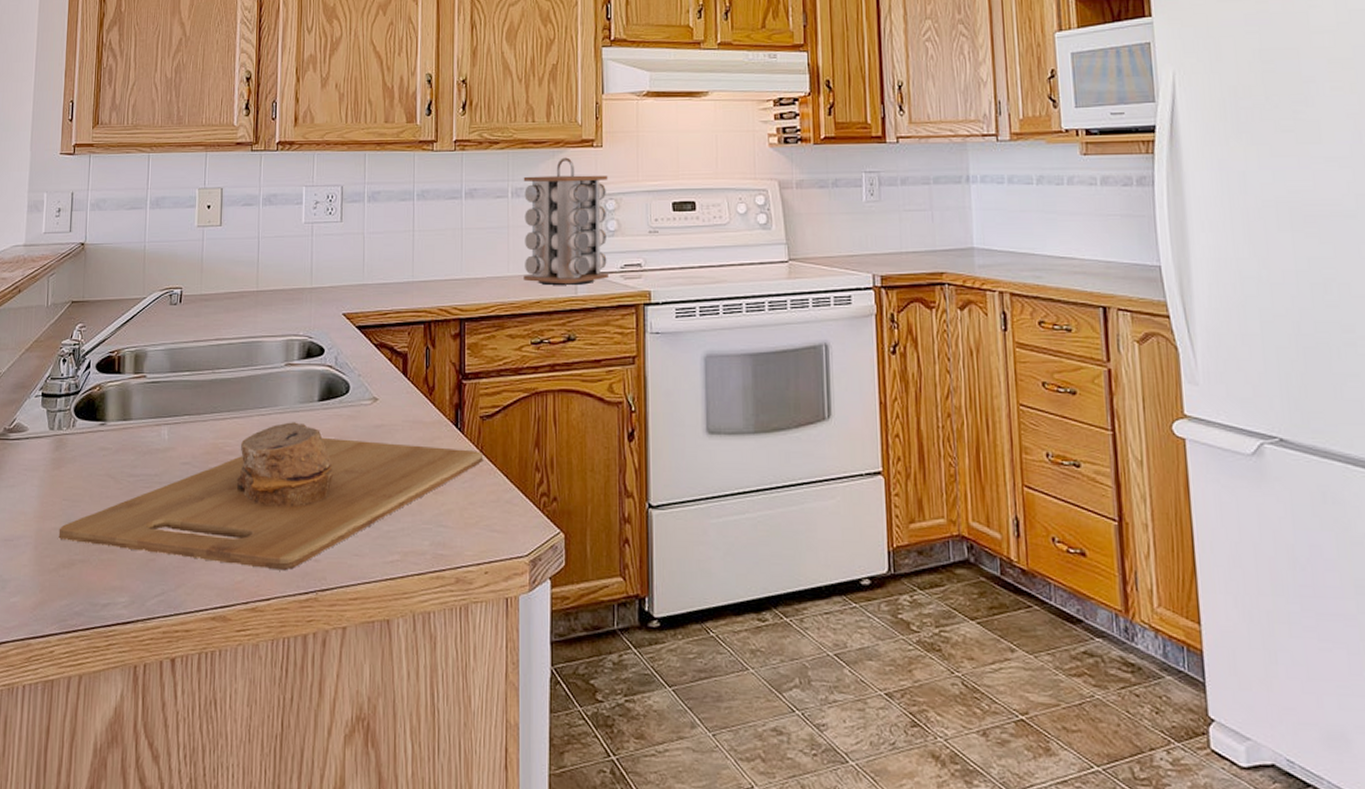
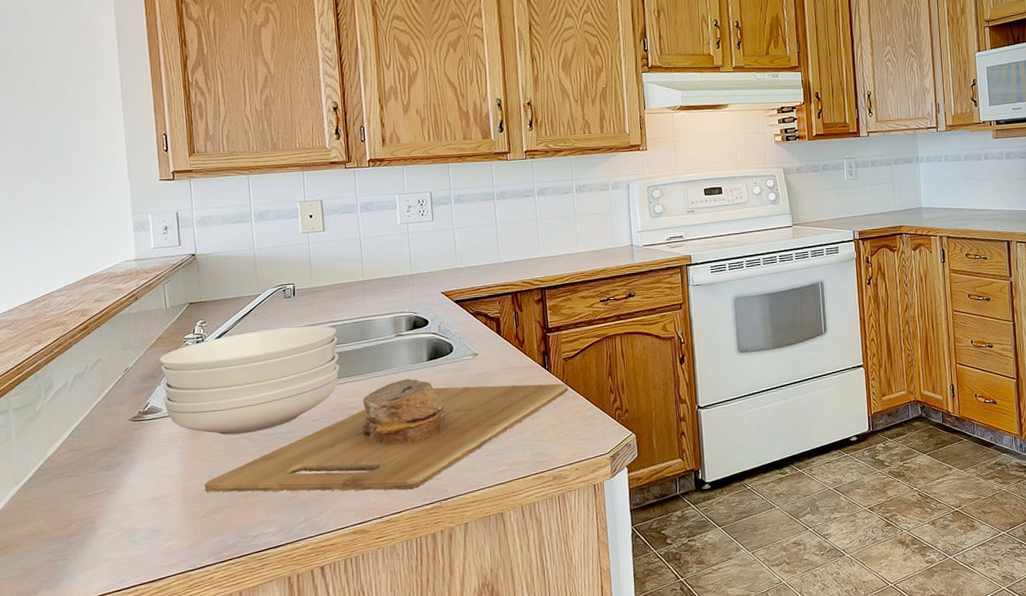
bowl: none [30,341,222,470] -> present [159,325,339,435]
spice rack: present [523,157,608,285] -> none [584,159,658,257]

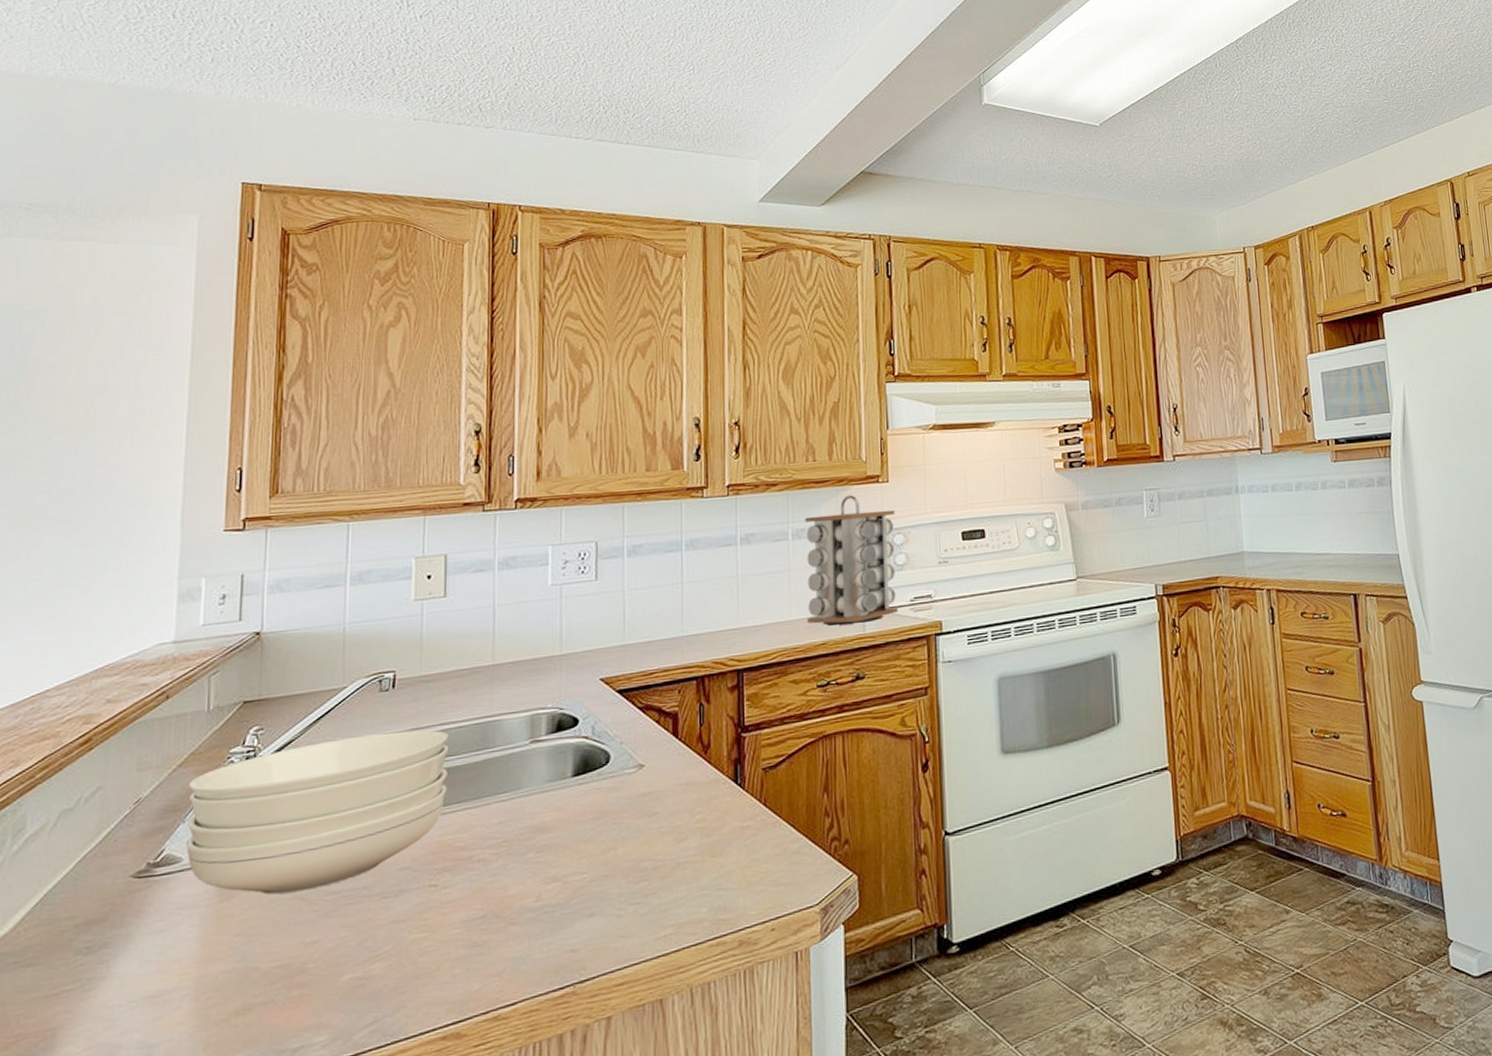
cutting board: present [204,378,569,493] -> none [229,803,767,983]
spice rack: none [584,159,658,257] -> present [804,495,898,626]

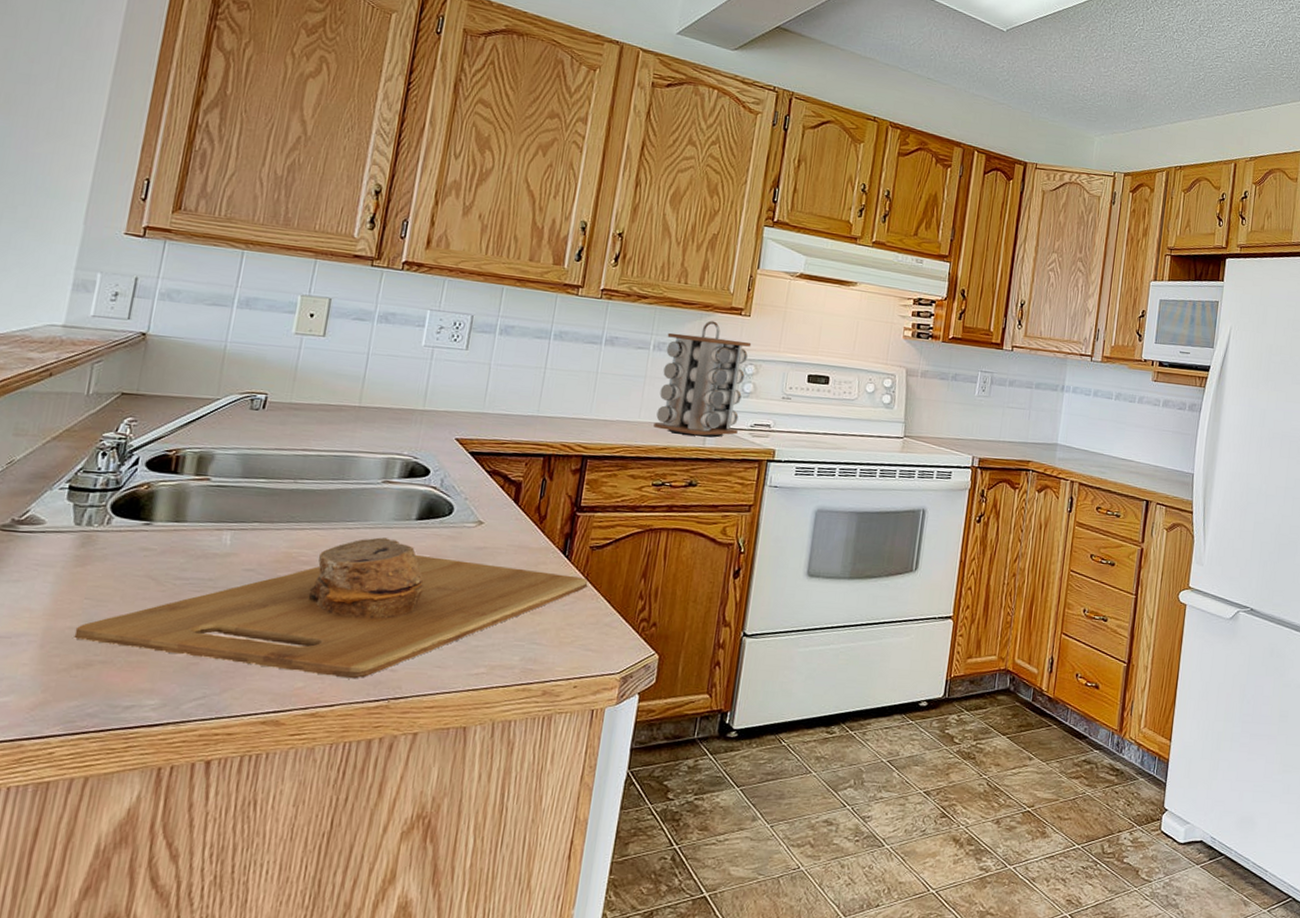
bowl: present [185,729,449,895] -> none [49,443,309,572]
cutting board: none [229,803,767,983] -> present [74,537,588,679]

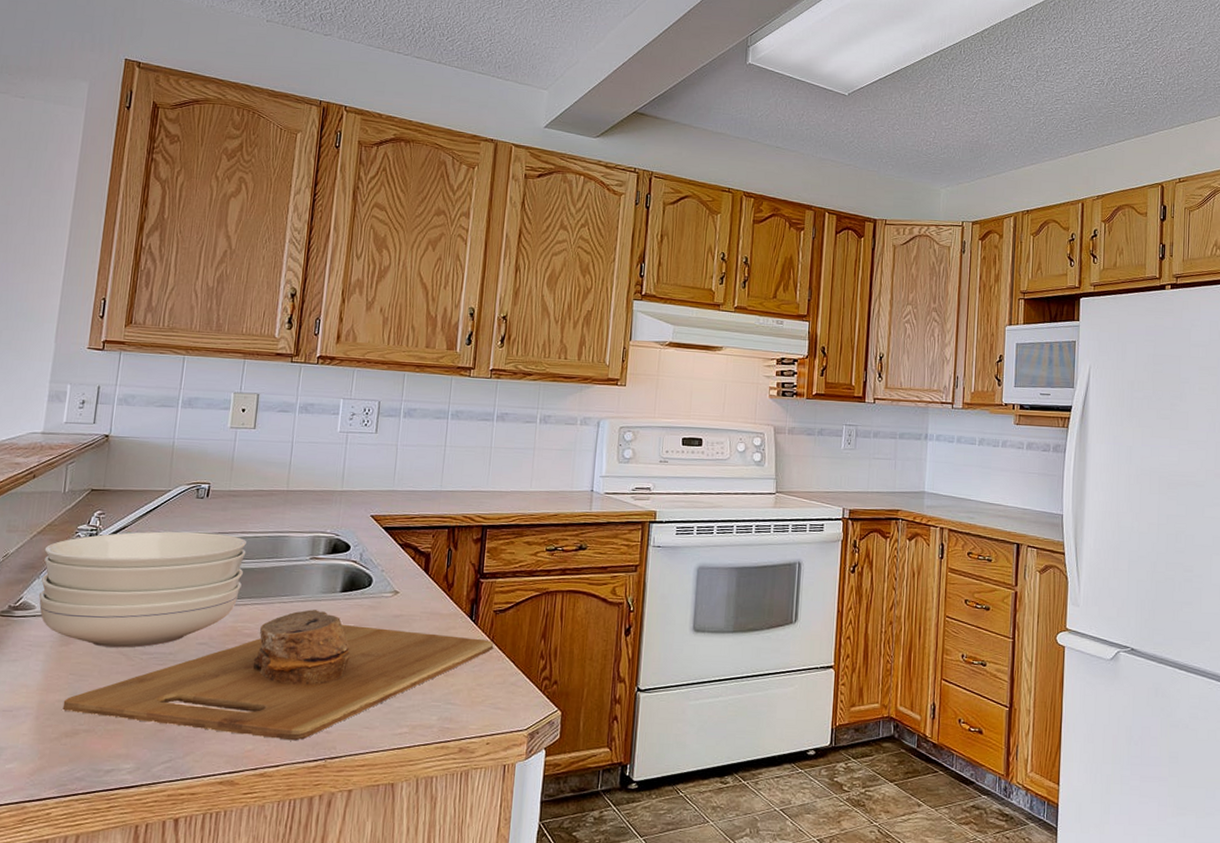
bowl: none [49,443,309,572] -> present [38,531,247,648]
spice rack: present [653,320,752,437] -> none [544,392,629,502]

